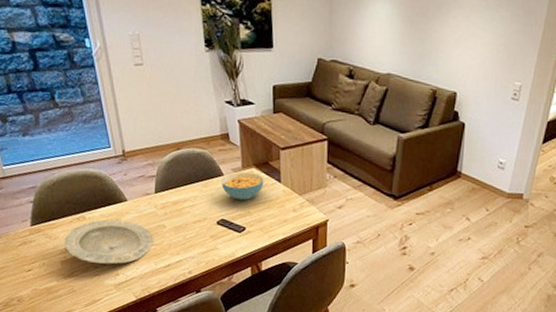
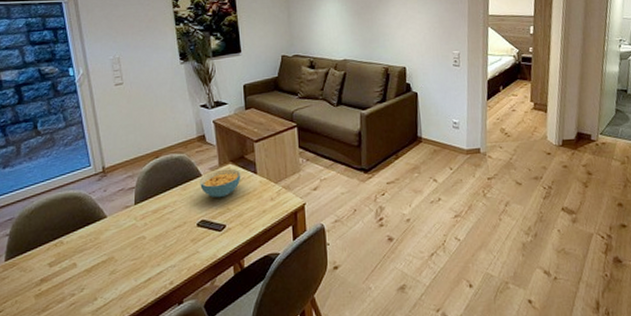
plate: present [64,219,153,265] -> none [39,239,133,291]

